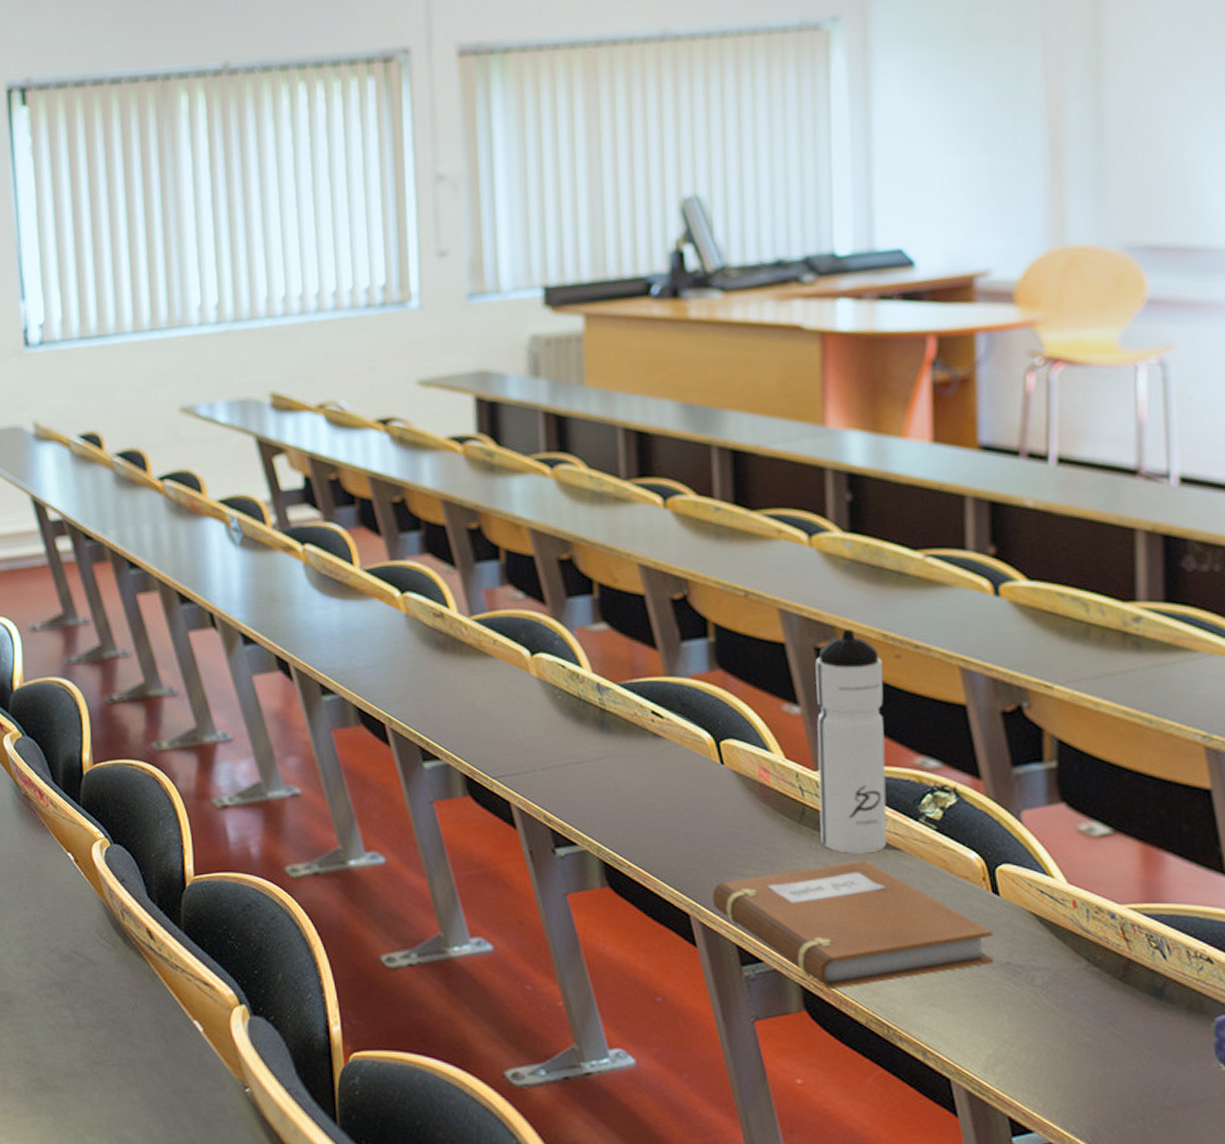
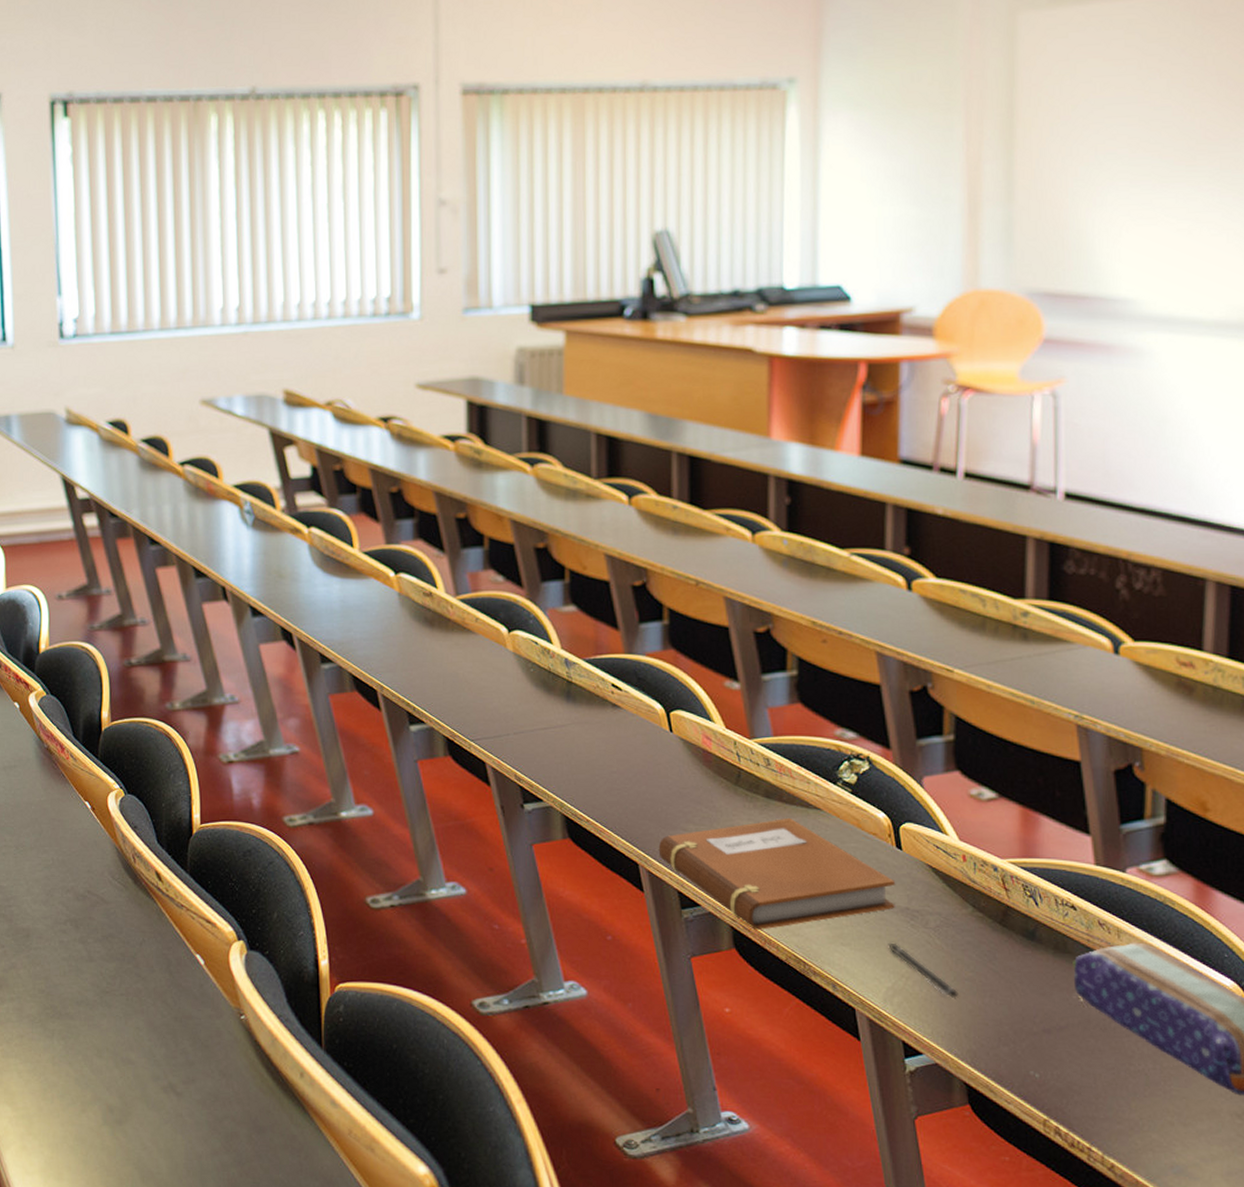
water bottle: present [815,629,888,853] -> none [753,617,812,812]
pen: none [987,1003,1074,1068] -> present [888,942,958,999]

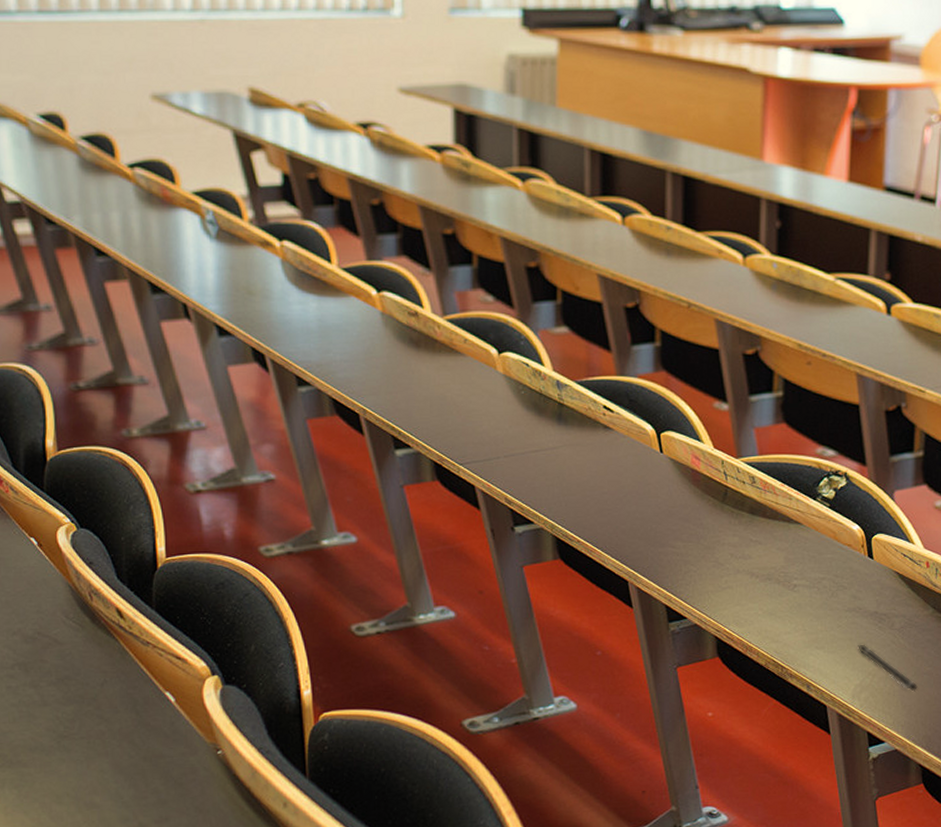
notebook: present [658,817,896,930] -> none [647,532,867,639]

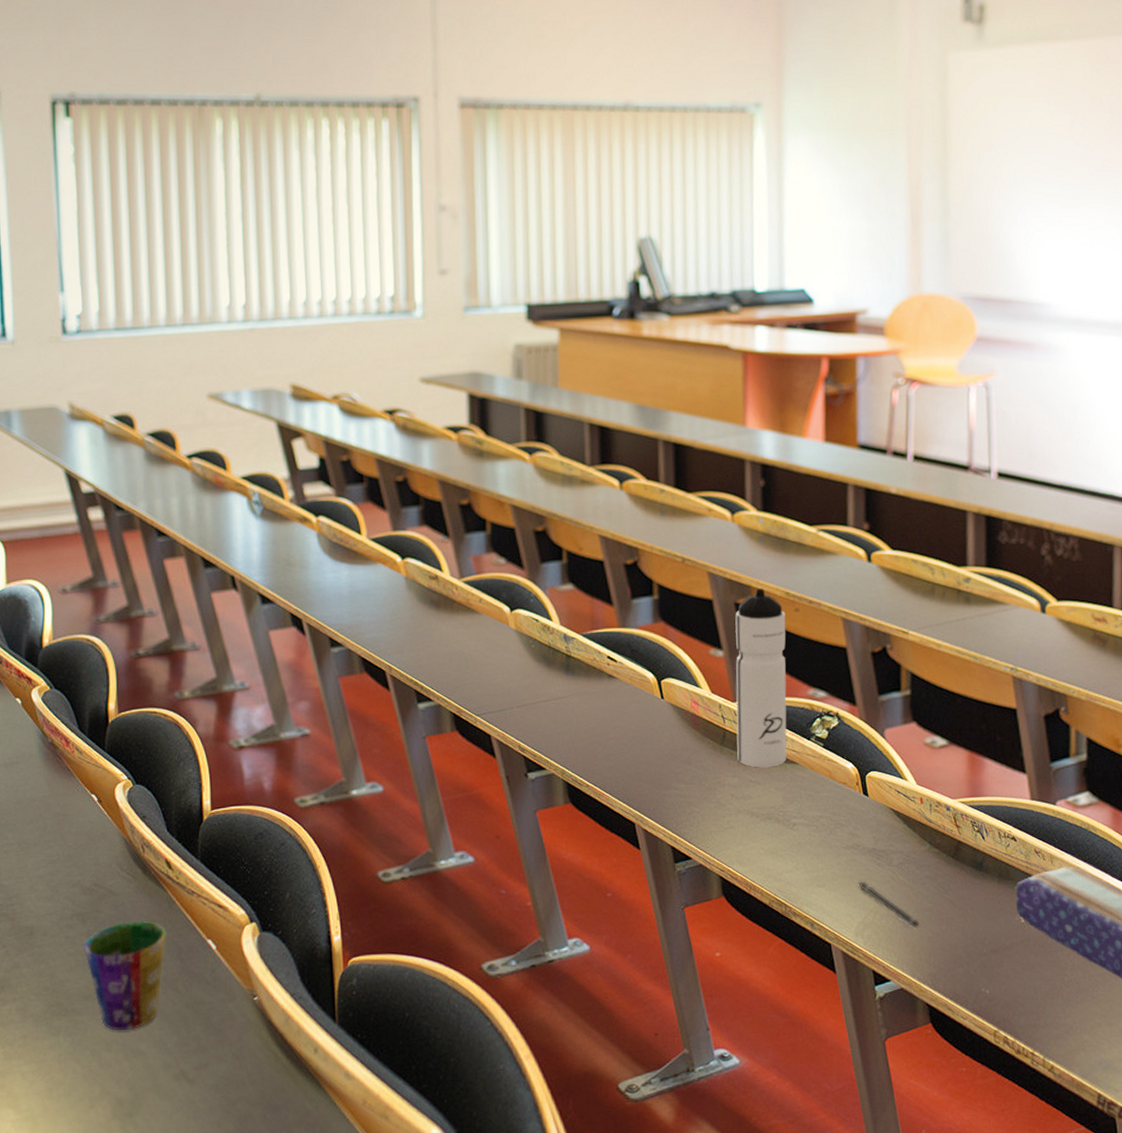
cup: none [27,671,119,784] -> present [83,920,166,1031]
water bottle: none [739,339,797,527] -> present [735,589,787,768]

